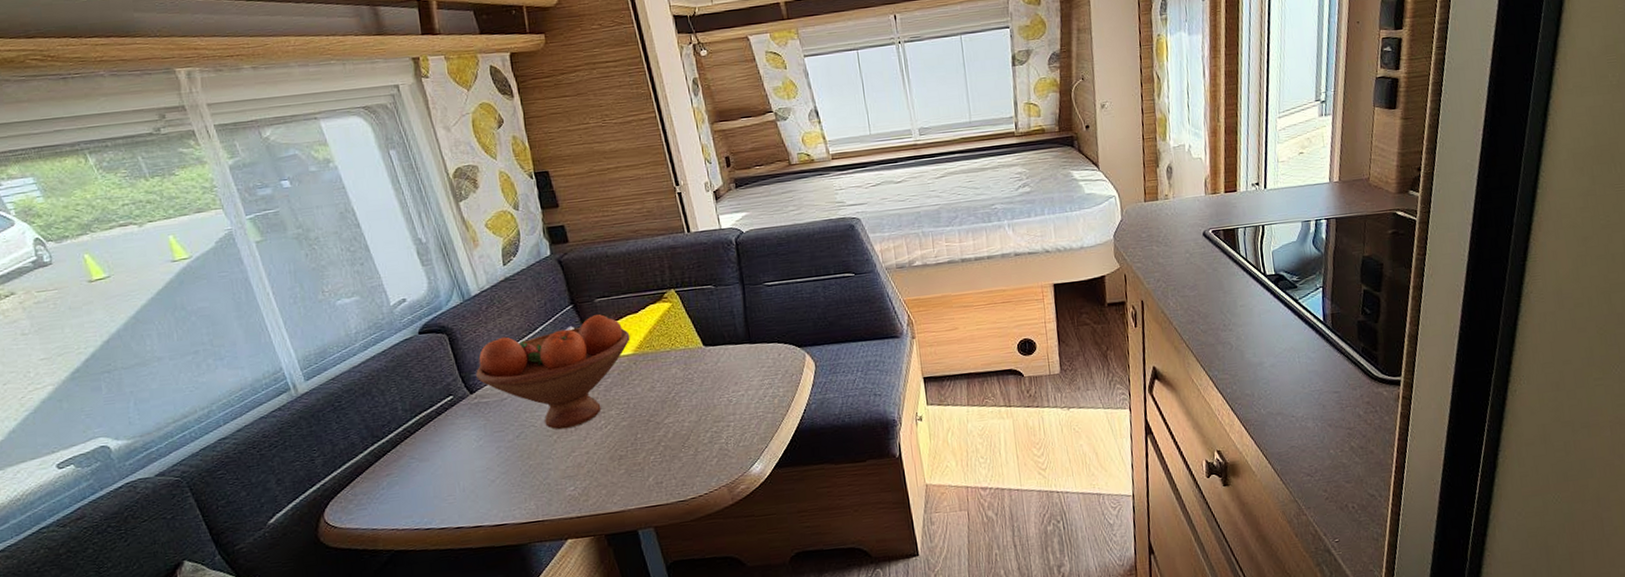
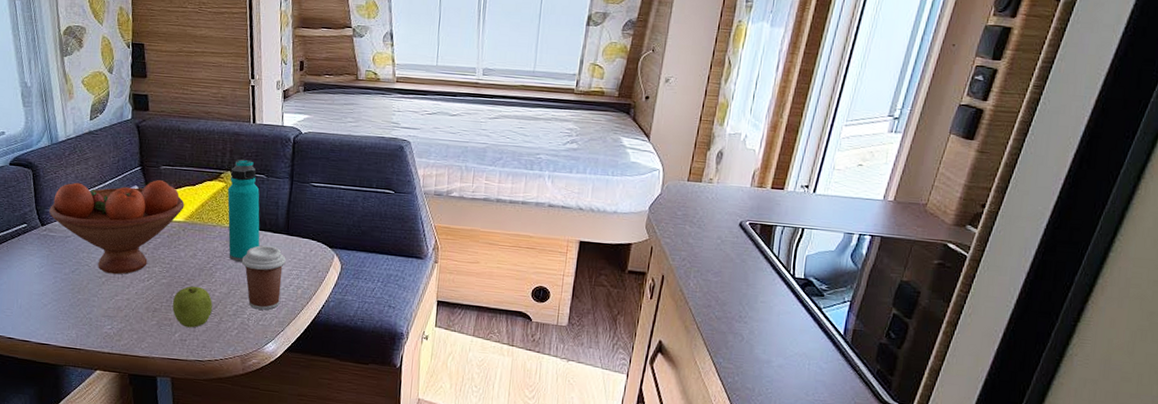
fruit: none [639,420,685,469] -> present [172,286,212,328]
water bottle: none [674,273,722,385] -> present [227,159,260,263]
coffee cup: none [706,359,757,431] -> present [241,245,286,310]

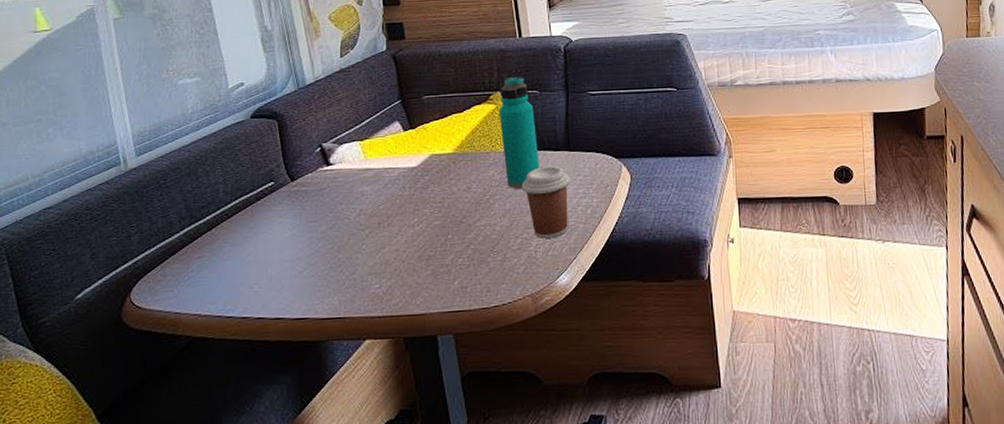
fruit bowl: present [49,180,185,275] -> none [299,111,453,224]
fruit: present [172,286,212,328] -> none [449,223,494,272]

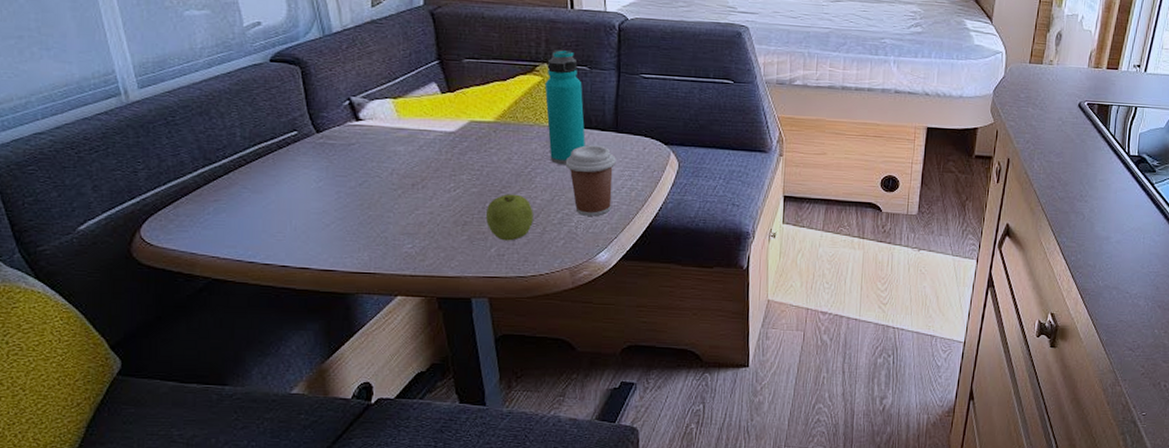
fruit: none [449,223,494,272] -> present [486,194,533,241]

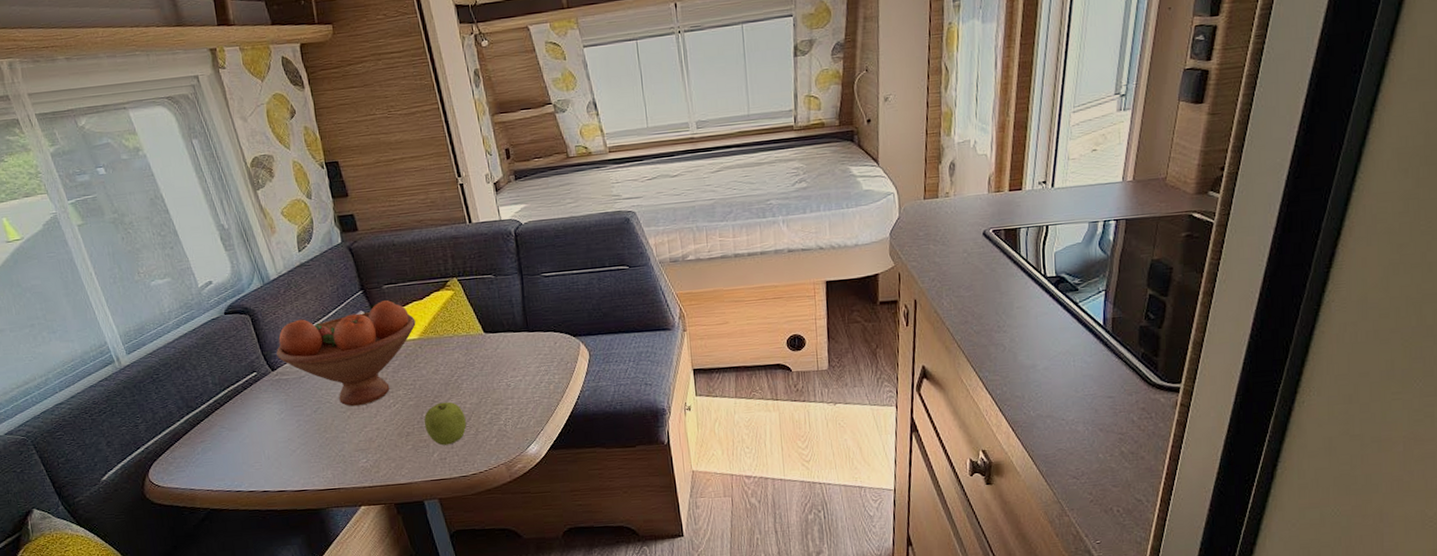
fruit bowl: none [325,75,494,186] -> present [276,300,416,407]
water bottle: present [544,49,586,165] -> none [457,262,501,370]
coffee cup: present [565,145,616,216] -> none [486,346,534,414]

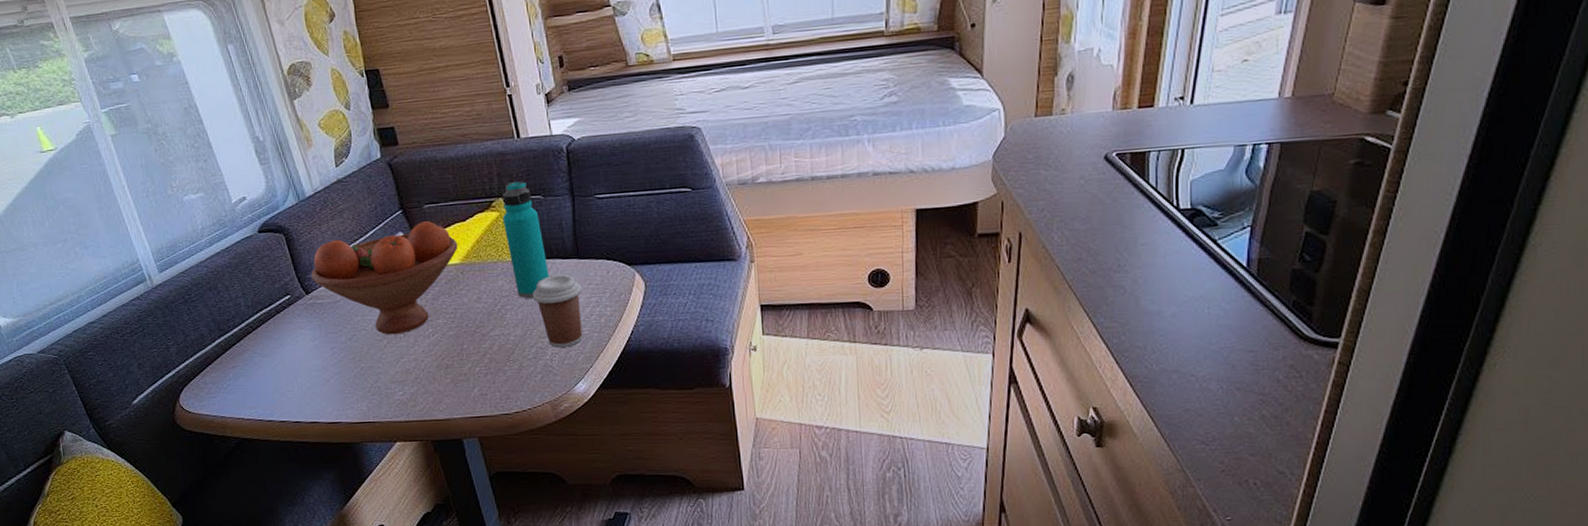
fruit: present [424,401,466,446] -> none [465,333,510,380]
water bottle: none [457,262,501,370] -> present [502,181,549,299]
coffee cup: none [486,346,534,414] -> present [532,274,583,348]

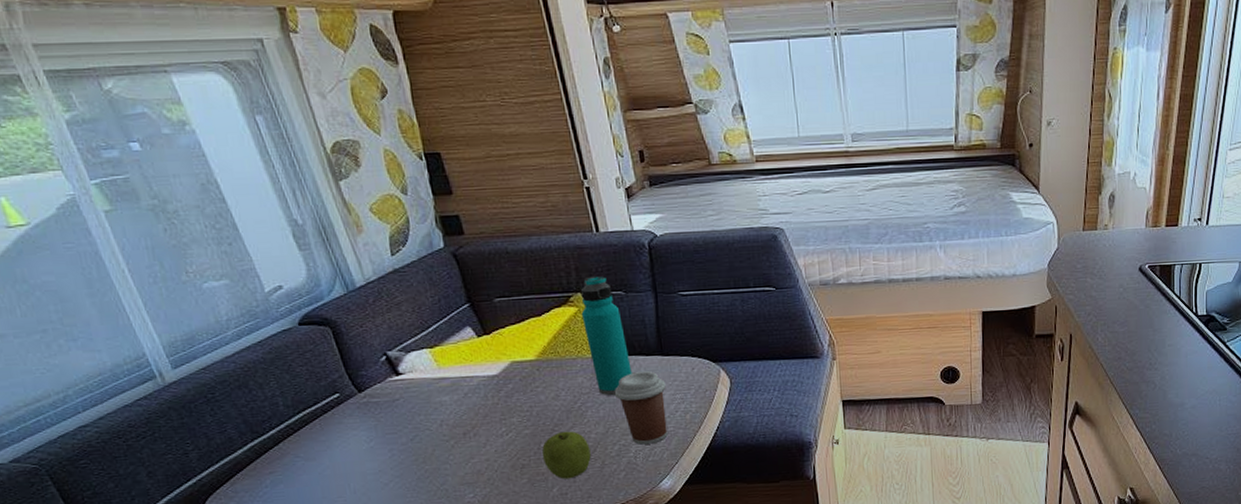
fruit bowl: present [311,221,458,335] -> none [364,315,533,435]
fruit: none [465,333,510,380] -> present [542,431,591,479]

